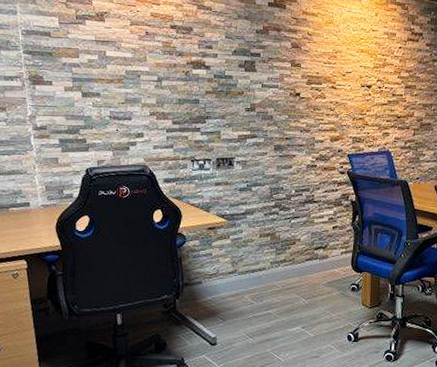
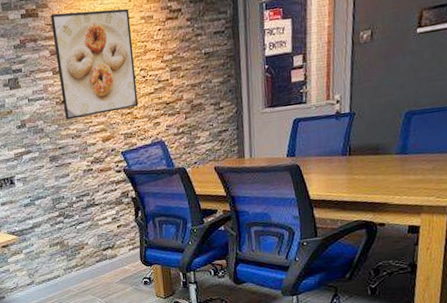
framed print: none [296,9,374,114] -> present [50,8,139,120]

